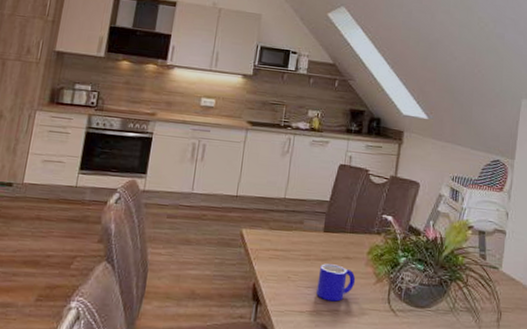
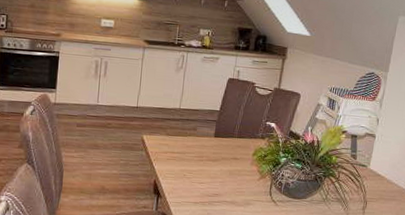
mug: present [316,263,356,302] -> none [208,163,242,195]

